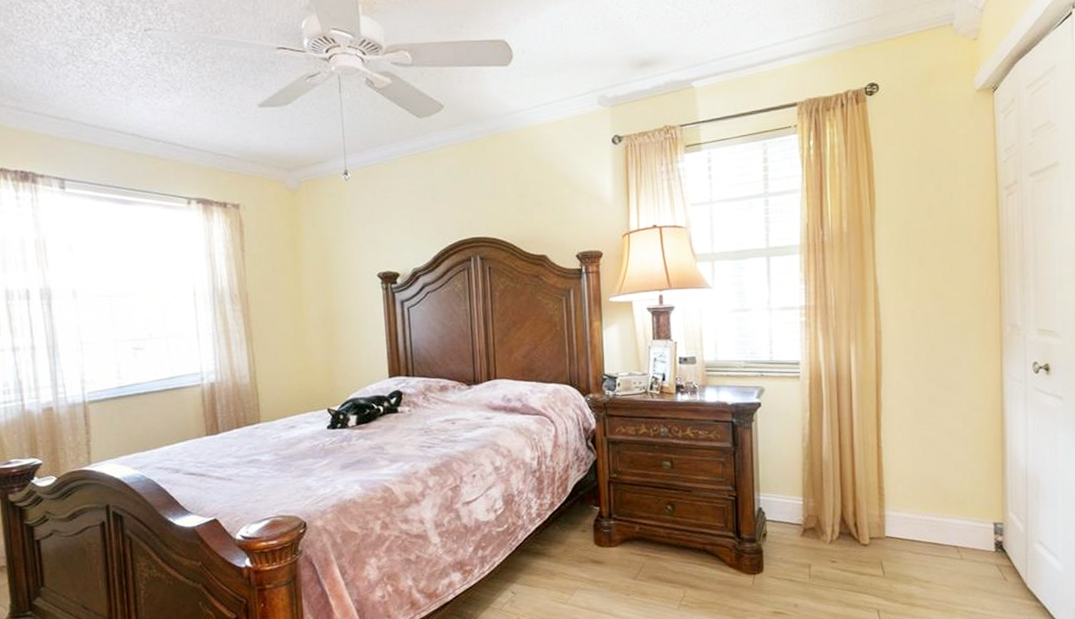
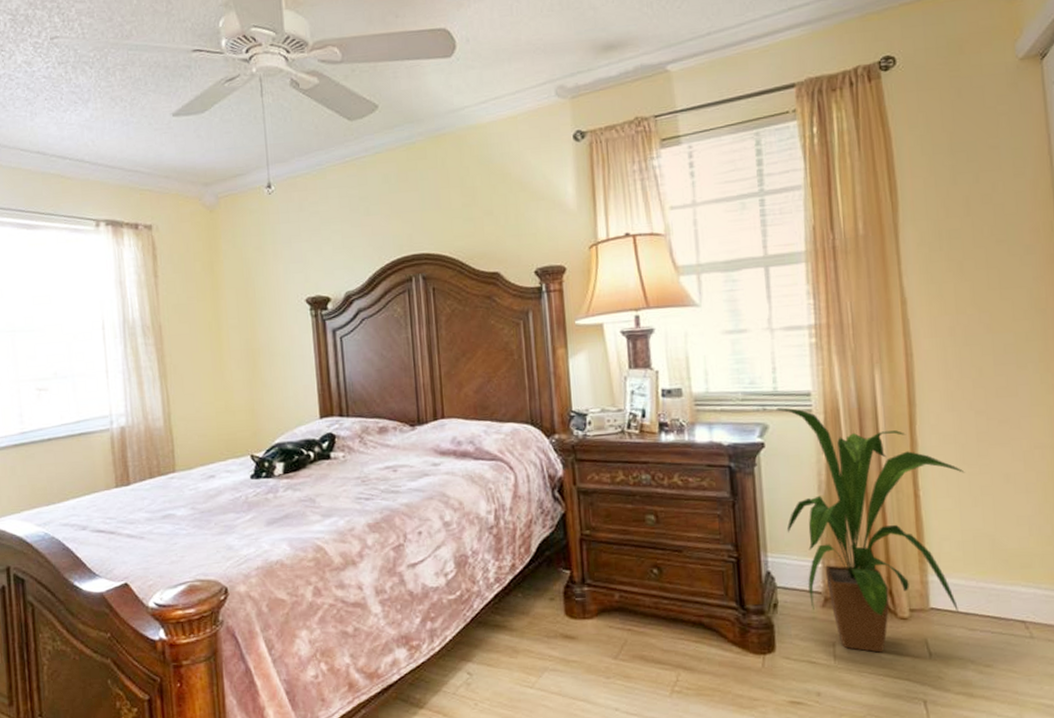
house plant: none [771,374,917,572] -> present [776,407,965,653]

